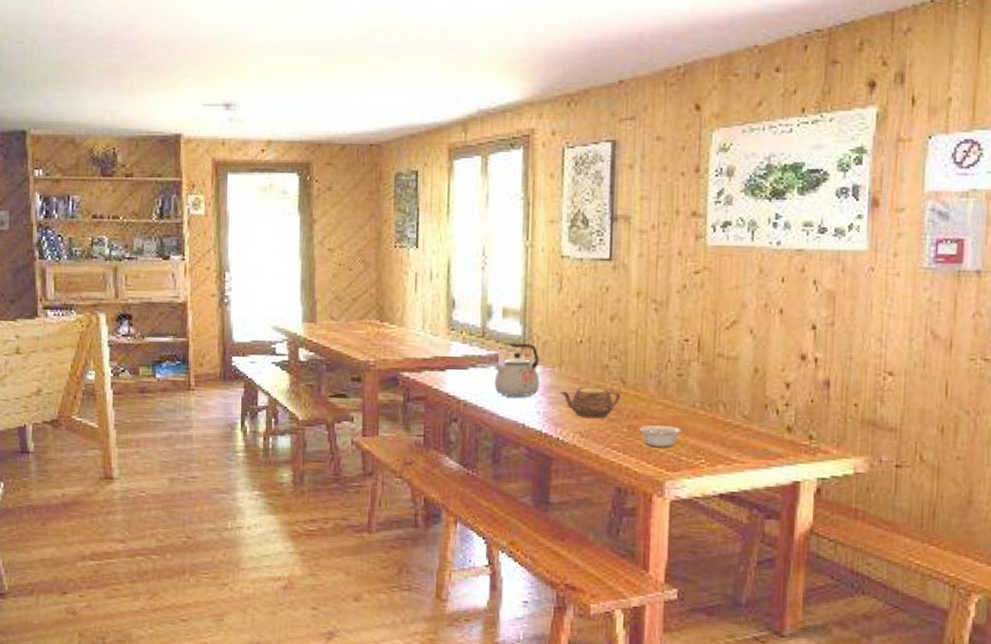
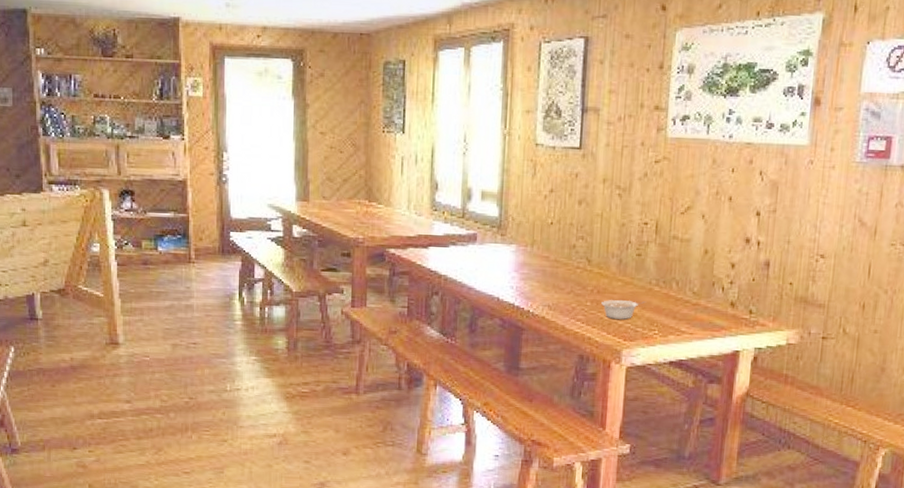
kettle: present [494,342,540,398] -> none [472,223,514,273]
teapot: present [561,383,621,418] -> none [532,261,586,293]

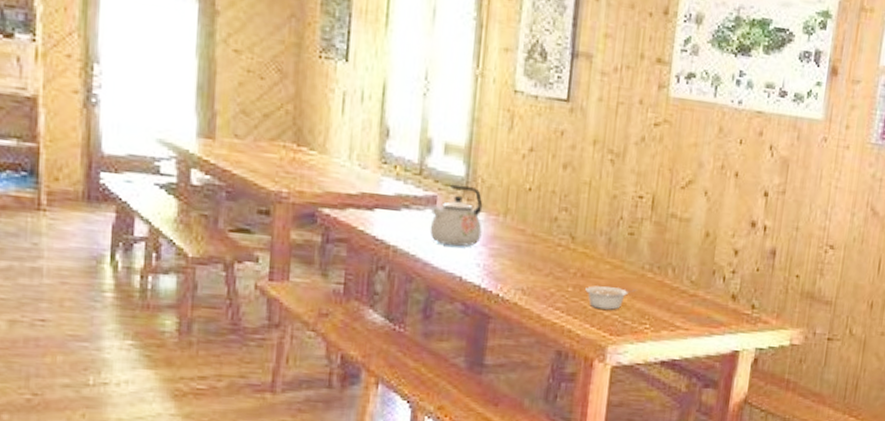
kettle: none [472,223,514,273] -> present [430,184,483,247]

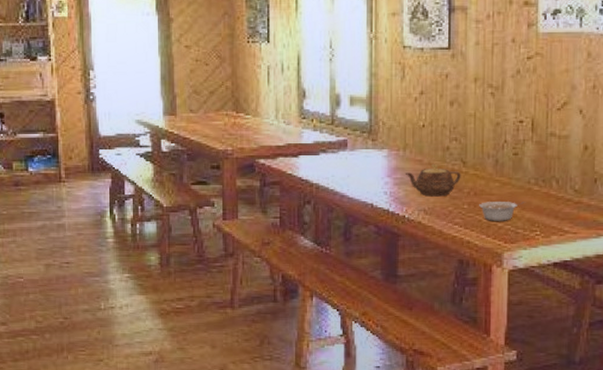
kettle: present [430,184,483,247] -> none [344,129,386,180]
teapot: none [504,236,568,275] -> present [406,164,461,197]

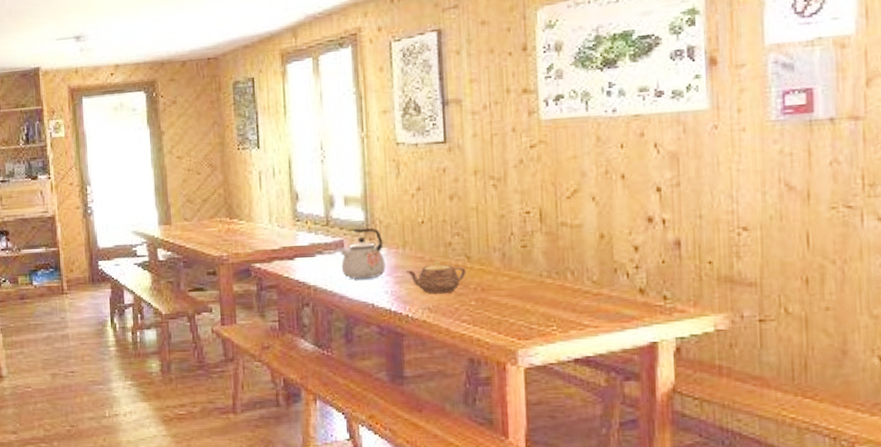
kettle: none [344,129,386,180] -> present [340,228,386,280]
legume: present [479,202,525,221] -> none [487,296,538,317]

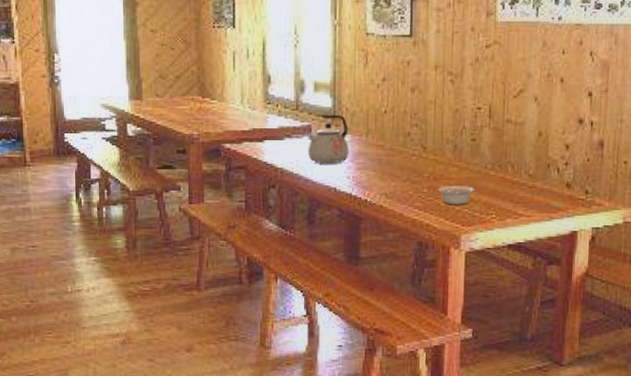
teapot: present [407,260,466,294] -> none [368,149,421,181]
legume: none [487,296,538,317] -> present [438,186,482,205]

